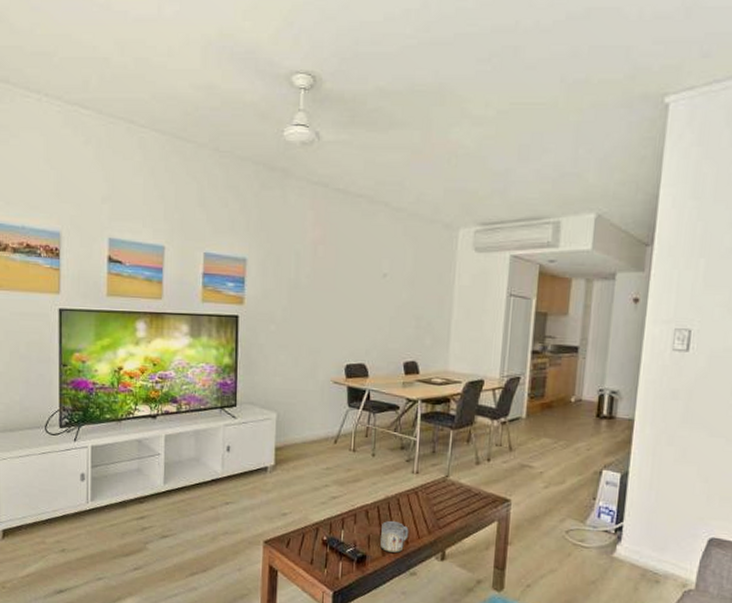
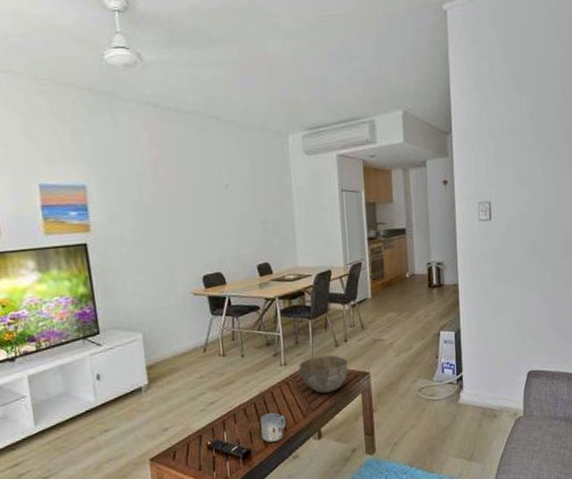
bowl: none [430,471,487,513] -> present [298,354,348,393]

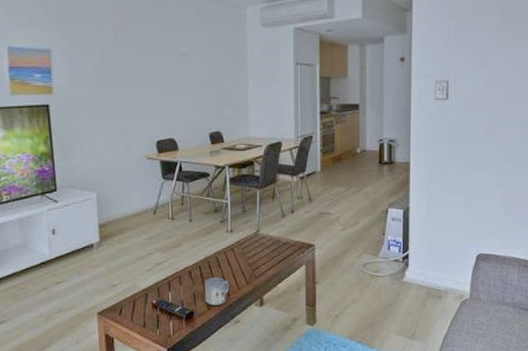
bowl: present [298,354,348,393] -> none [244,225,293,262]

